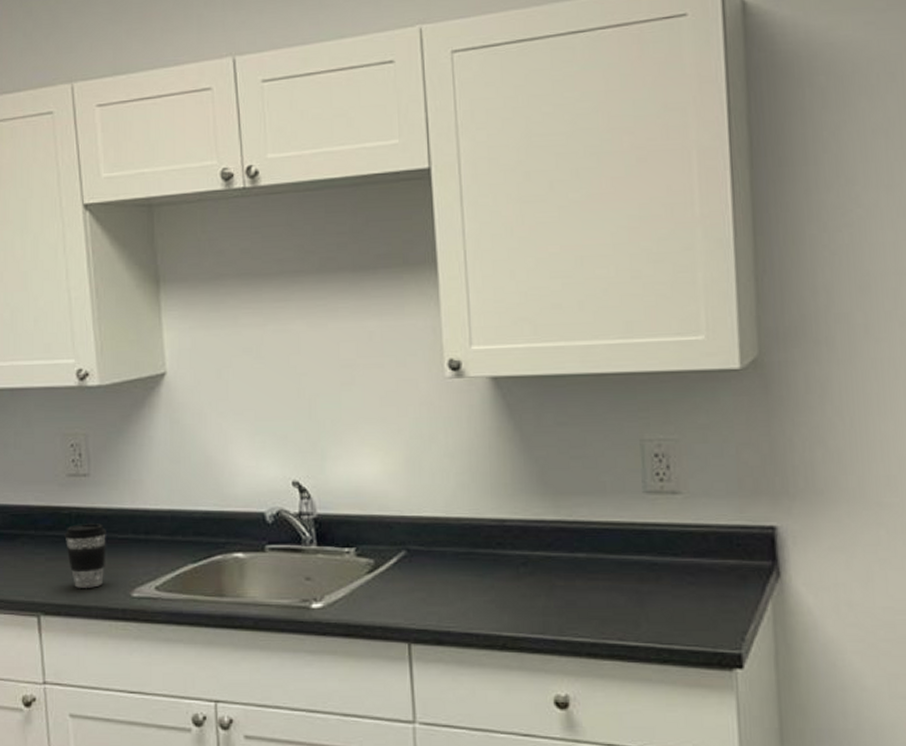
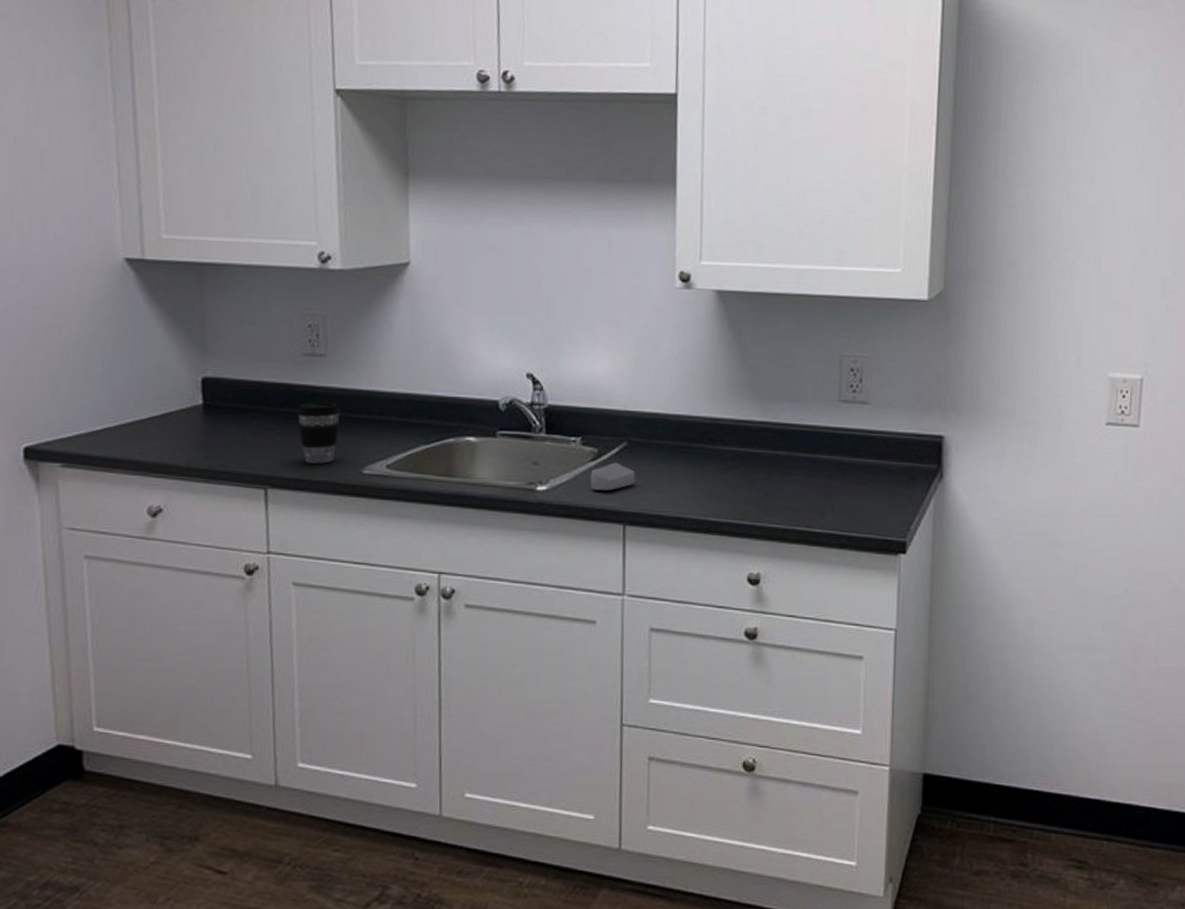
soap bar: none [368,574,417,605] -> present [590,462,635,490]

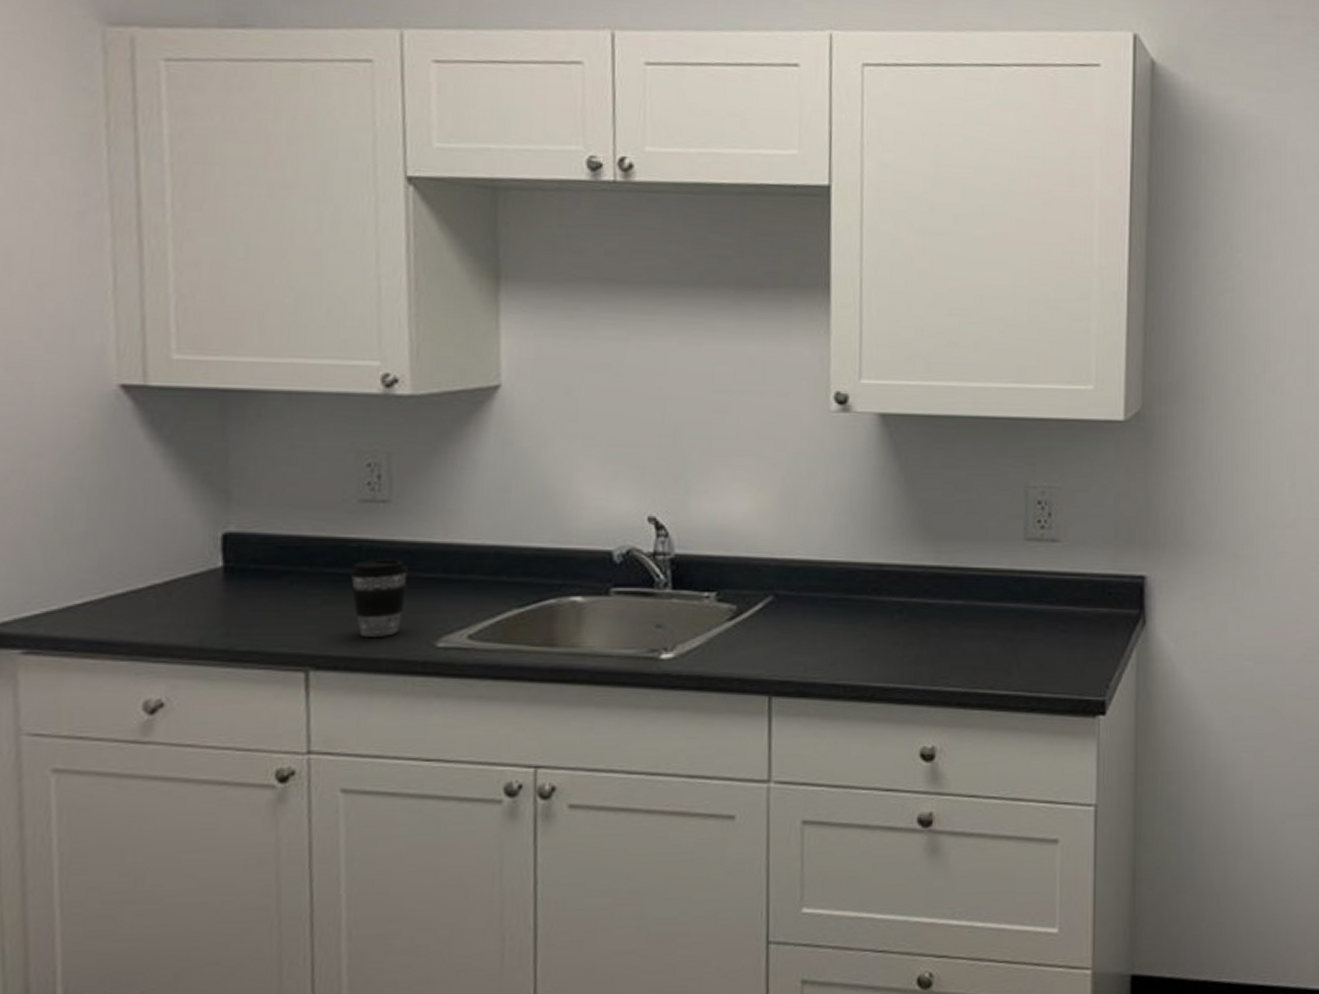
soap bar: present [590,462,635,490] -> none [727,621,783,655]

